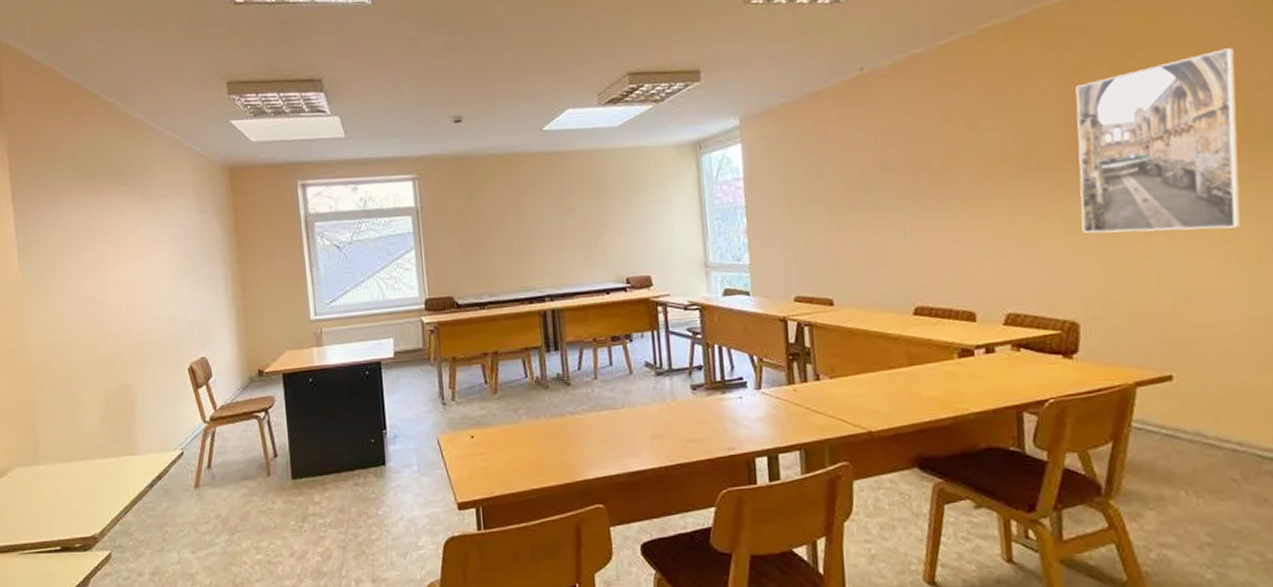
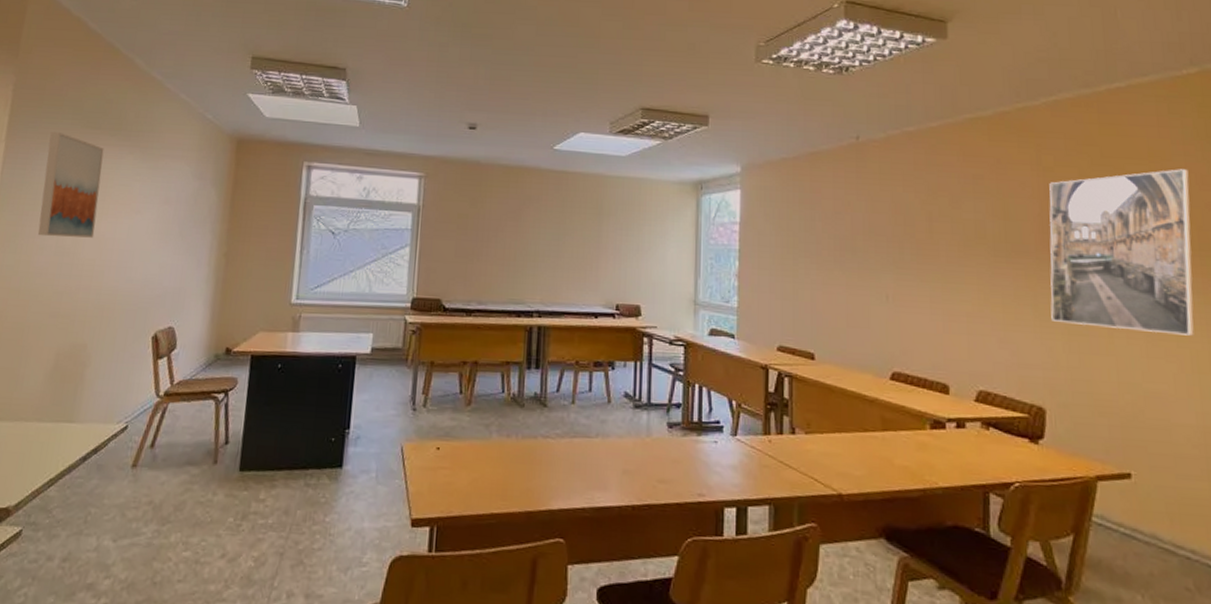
wall art: none [52,186,115,290] -> present [37,131,104,238]

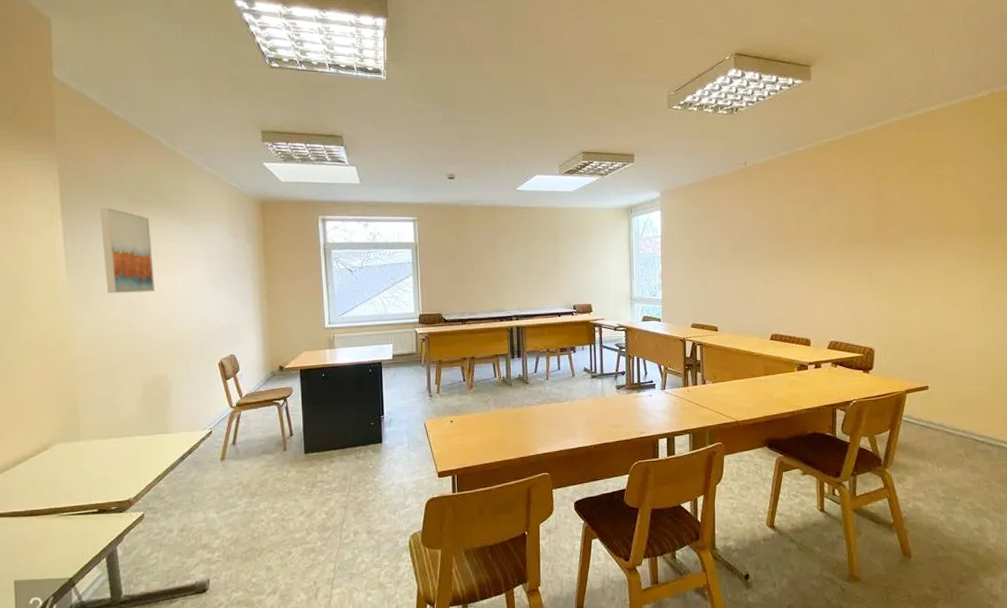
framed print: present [1049,169,1194,336] -> none [880,170,978,290]

